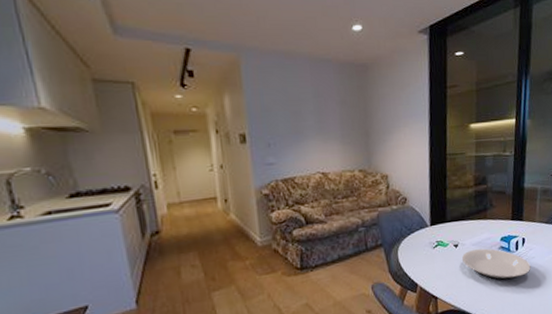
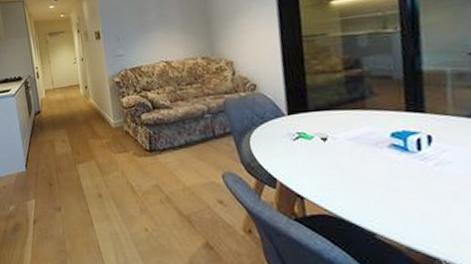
plate: present [462,248,531,281] -> none [334,145,448,188]

